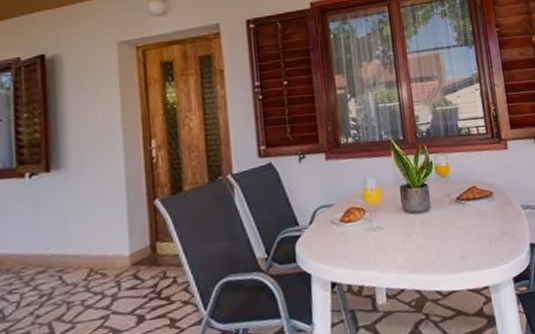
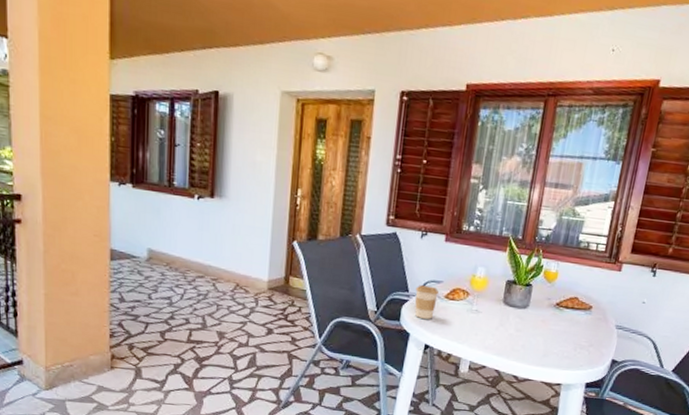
coffee cup: none [306,212,333,253] -> present [414,285,439,319]

